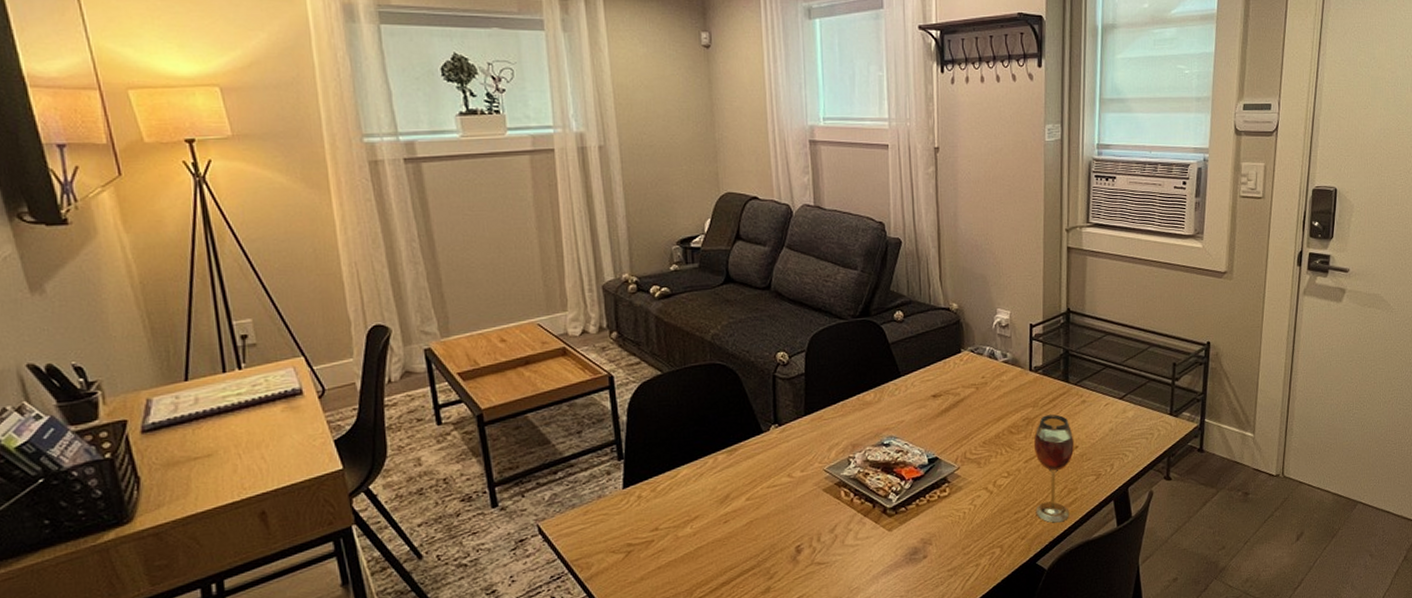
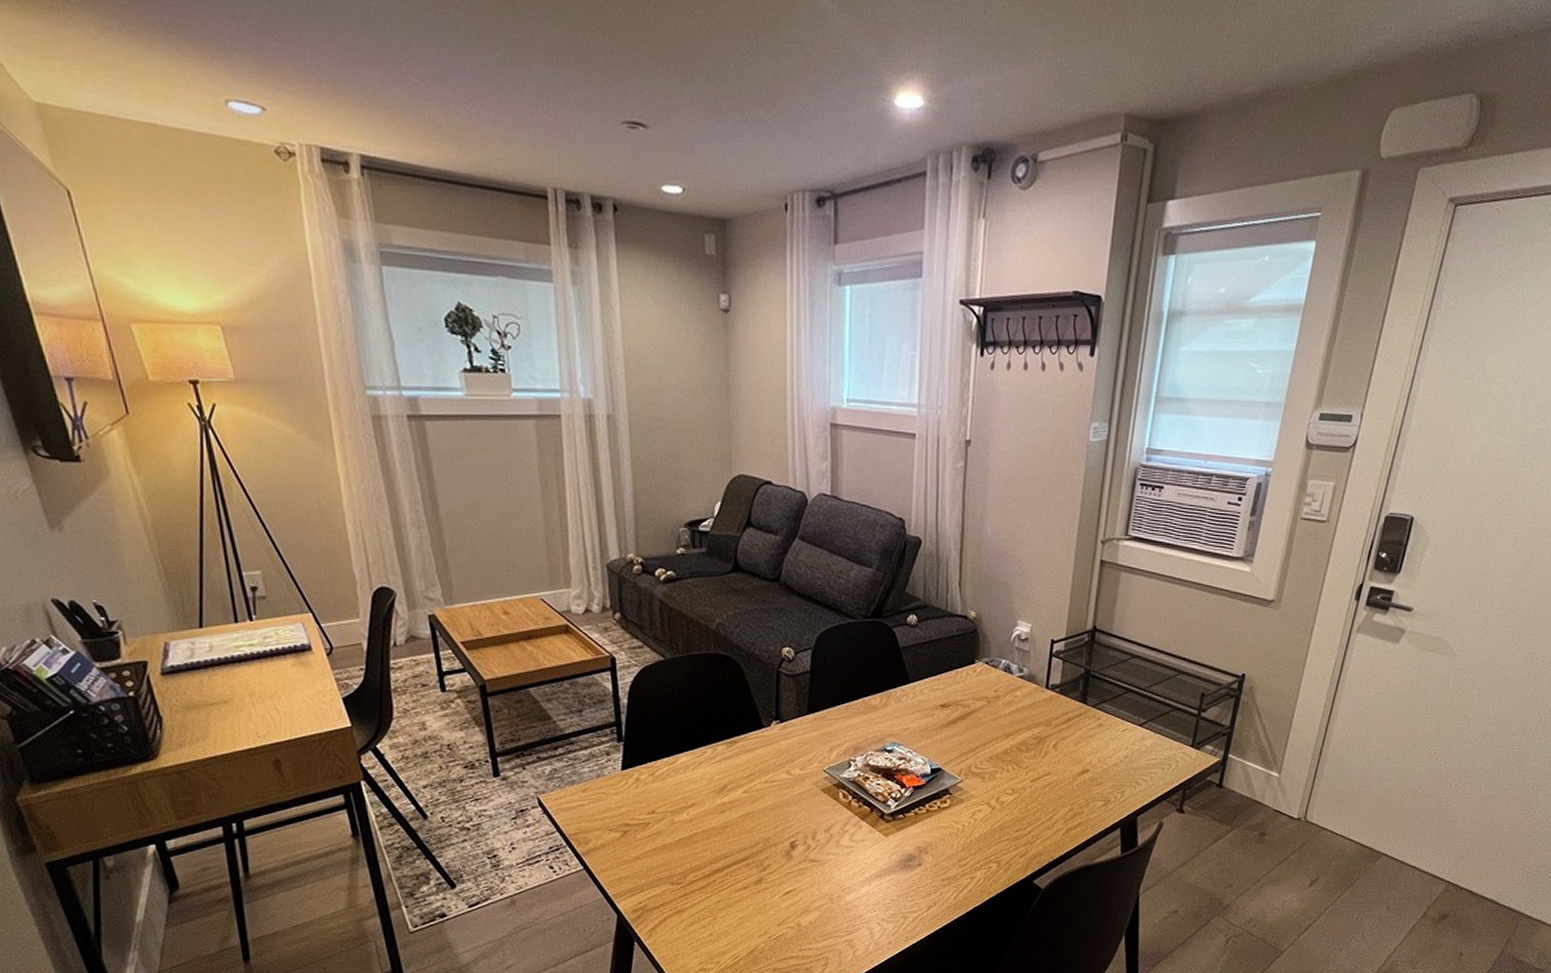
wineglass: present [1033,414,1075,523] -> none [1038,736,1086,844]

